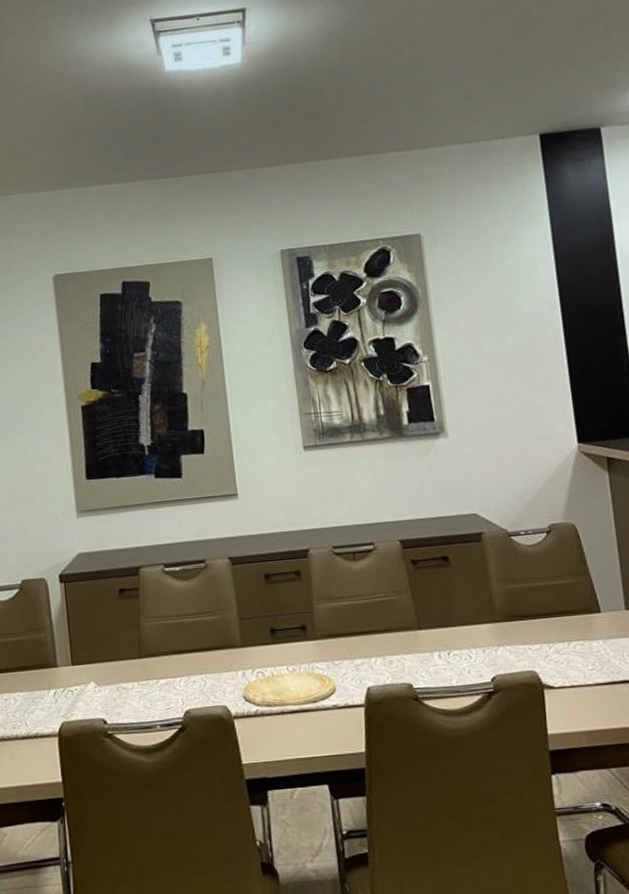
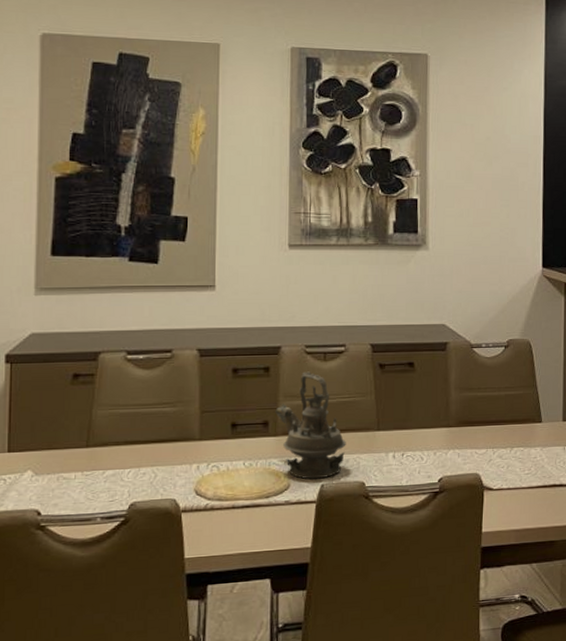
teapot: none [311,572,388,683] -> present [275,371,346,480]

